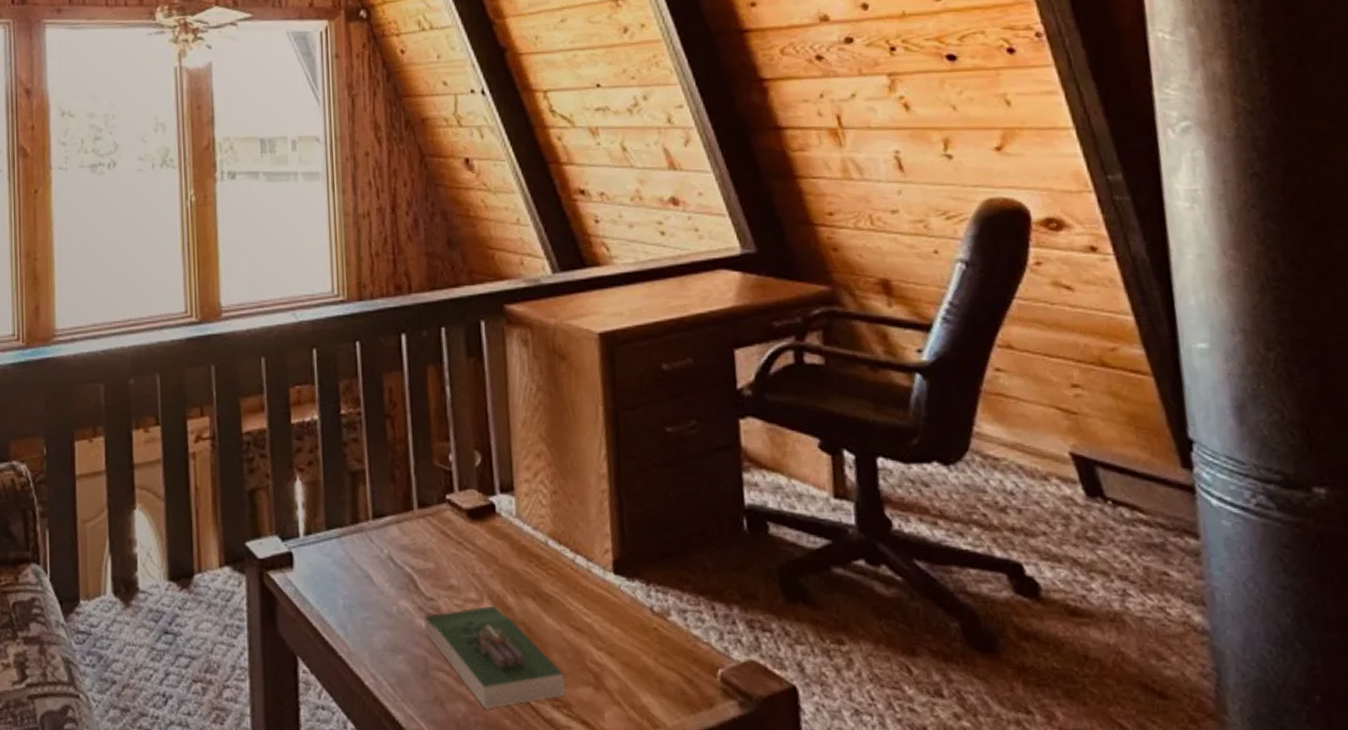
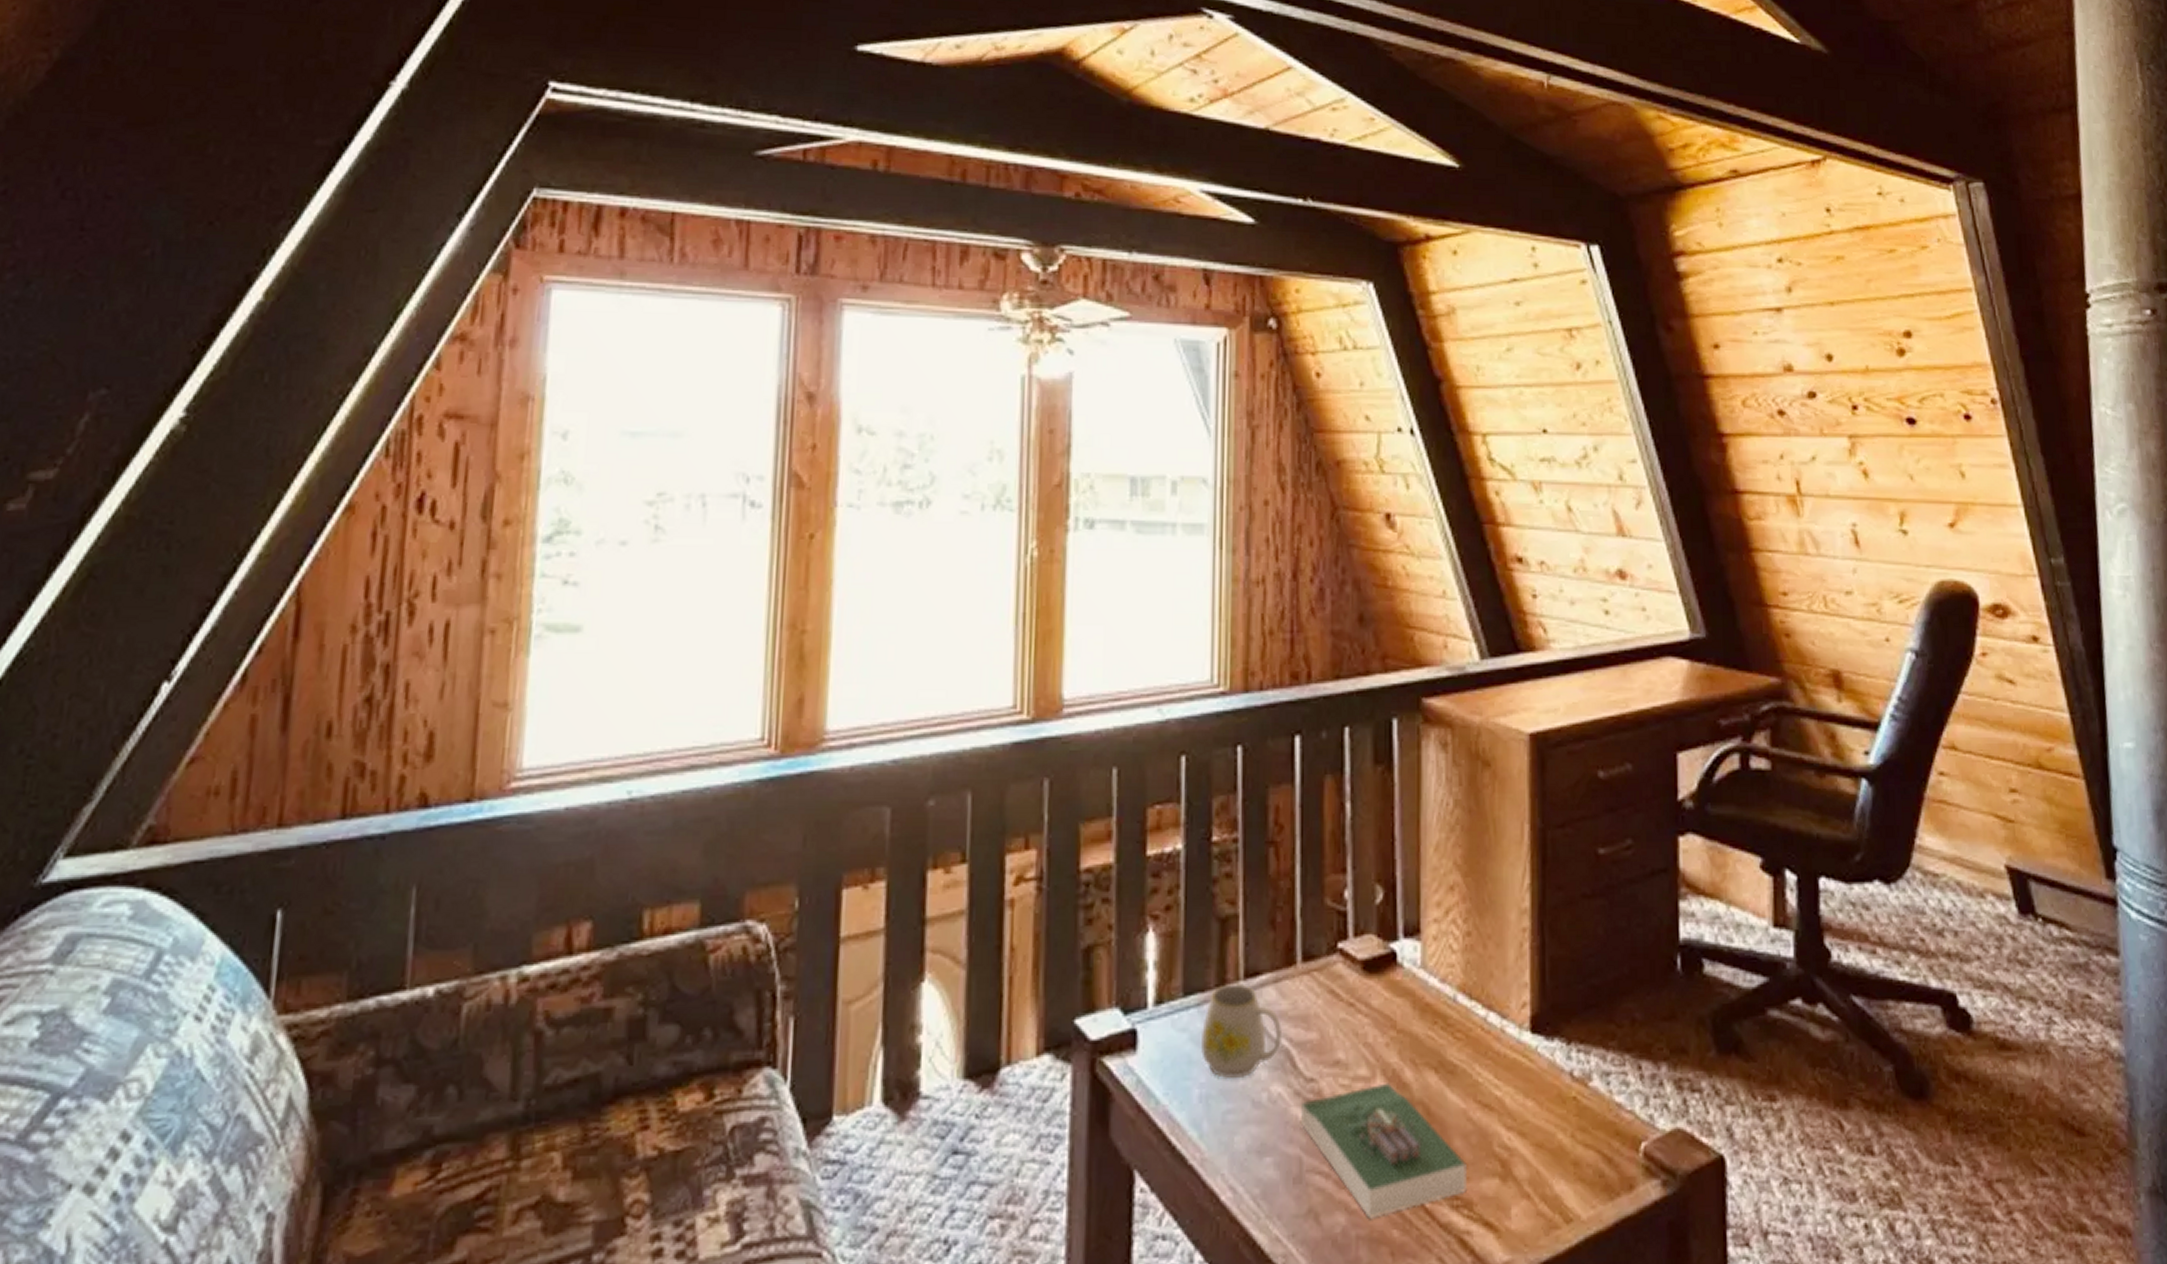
mug: none [341,522,405,594] -> present [1200,984,1281,1080]

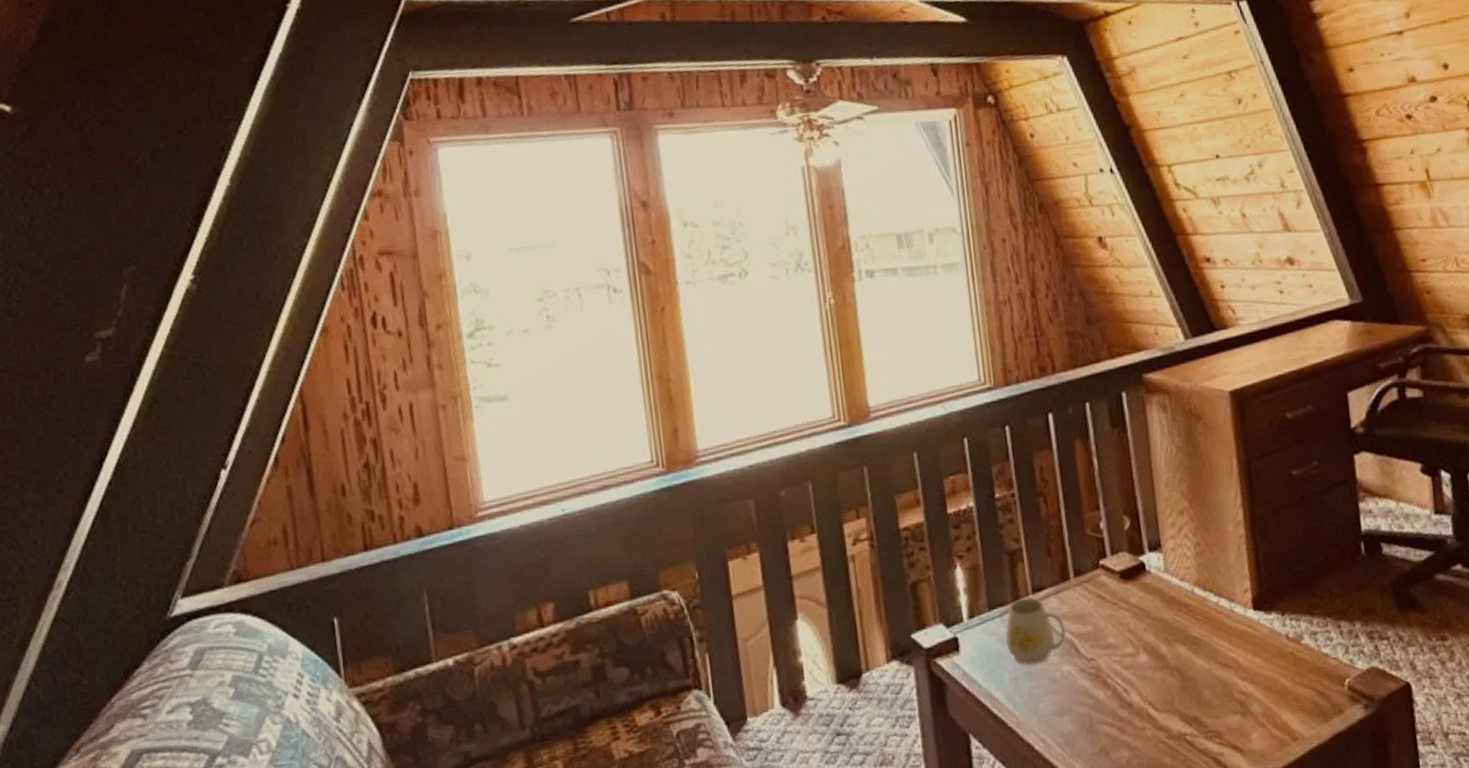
book: present [1300,1083,1467,1220] -> none [1085,656,1217,752]

